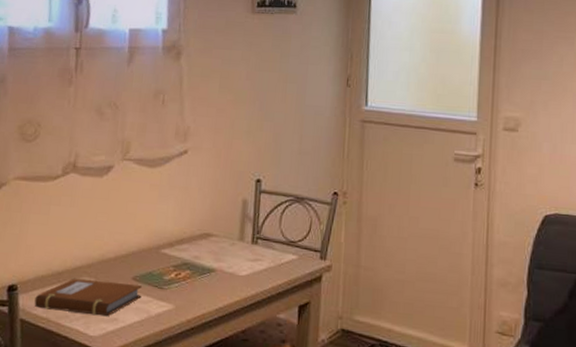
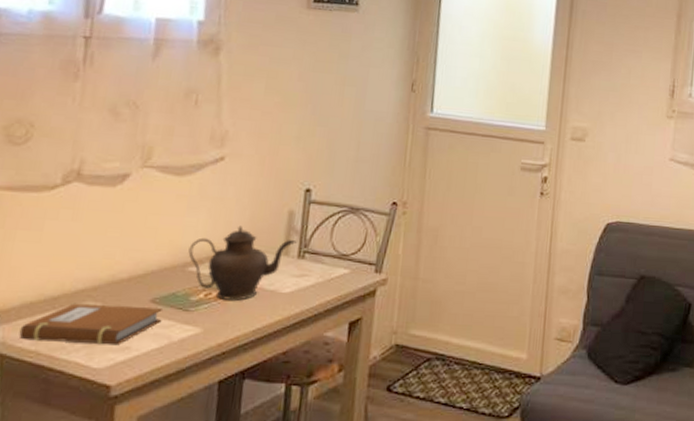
teapot: none [161,212,252,281] -> present [188,225,298,301]

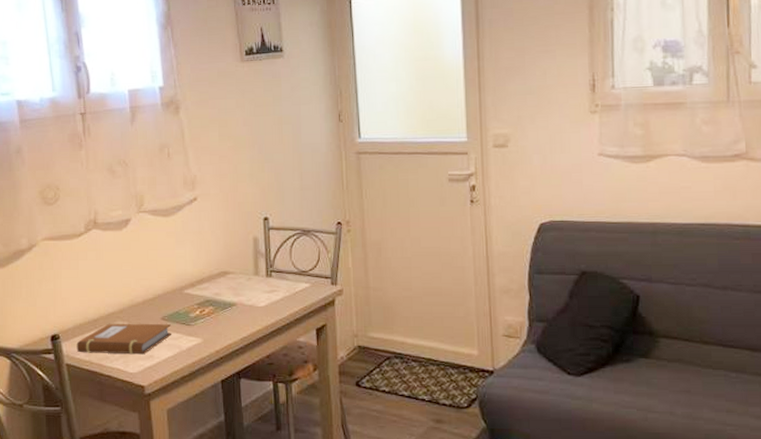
teapot: present [188,225,298,301] -> none [182,253,265,315]

